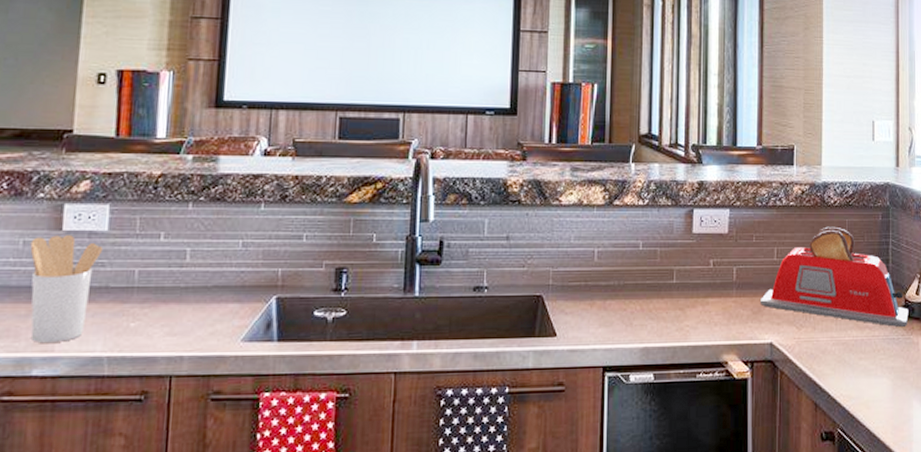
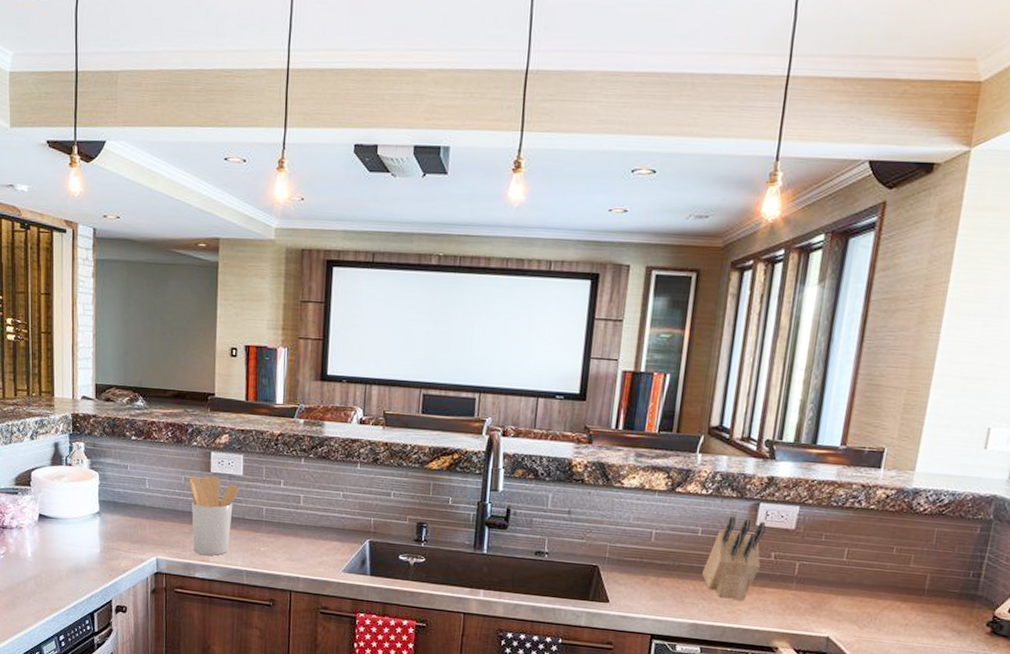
knife block: none [648,226,701,315] -> present [702,516,766,600]
toaster: present [759,226,909,327] -> none [821,533,996,642]

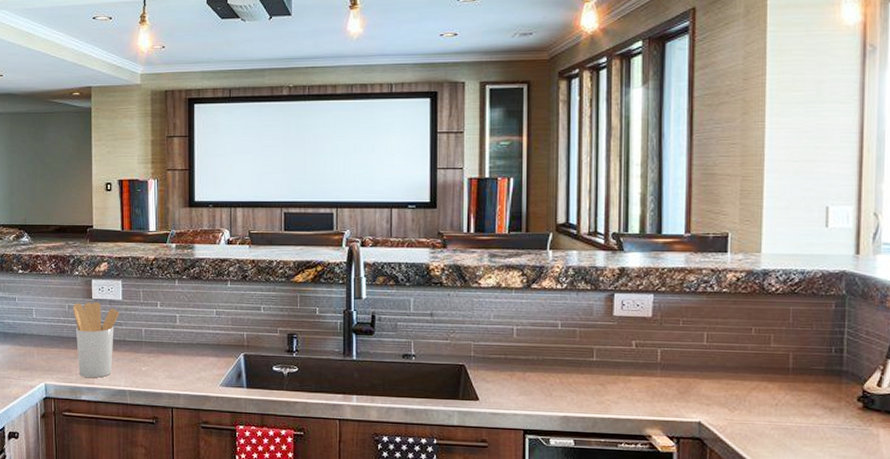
knife block: present [702,516,766,600] -> none [567,308,623,390]

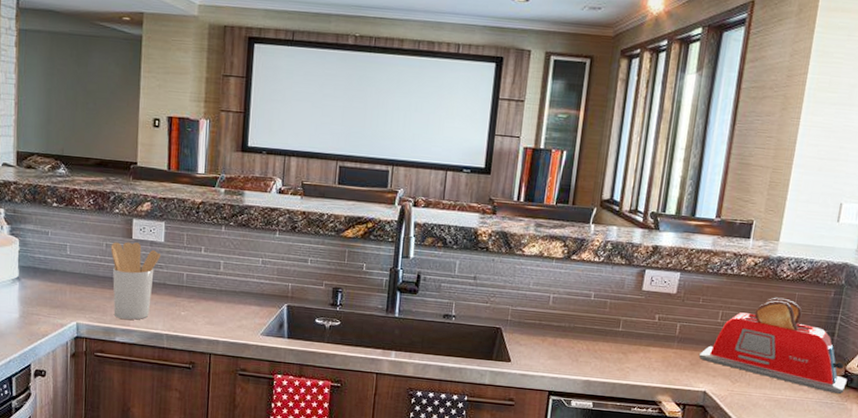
toaster: none [687,313,867,417] -> present [698,297,847,394]

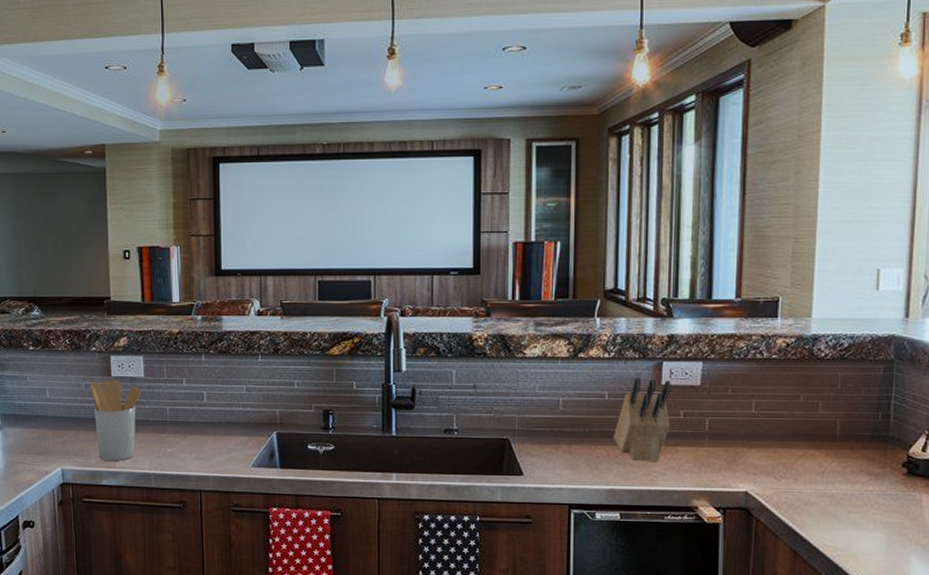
knife block: none [595,282,651,359] -> present [614,378,671,461]
toaster: present [698,297,847,394] -> none [734,380,912,483]

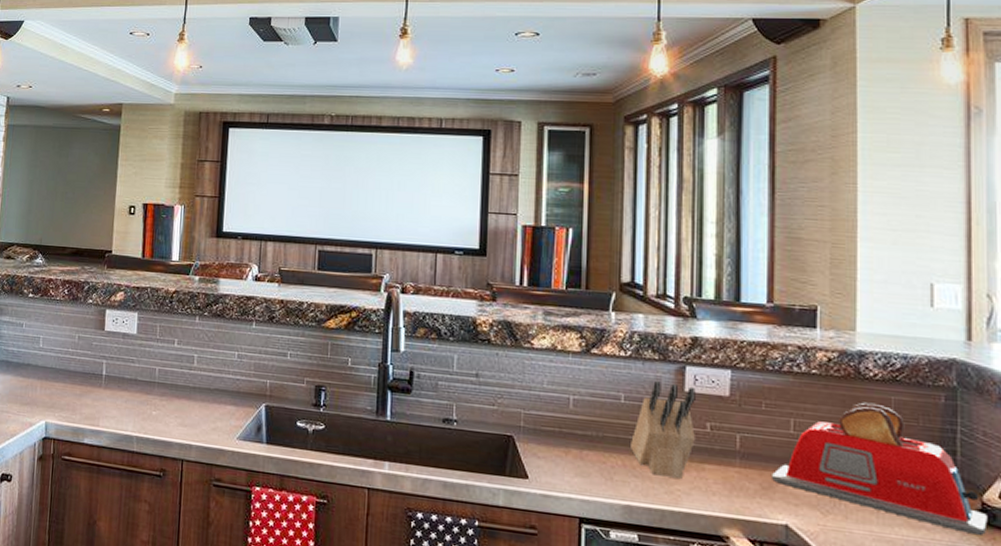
utensil holder: present [90,380,142,461] -> none [83,334,133,420]
toaster: none [734,380,912,483] -> present [771,402,988,535]

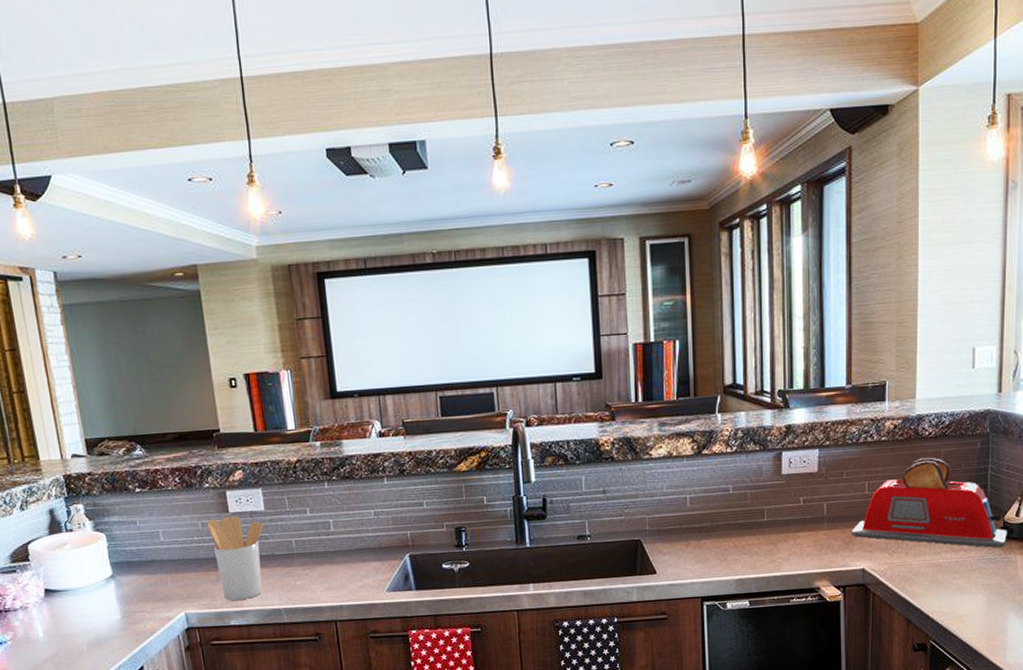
utensil holder: none [83,334,133,420] -> present [207,516,264,600]
knife block: present [631,381,696,479] -> none [740,469,791,550]

